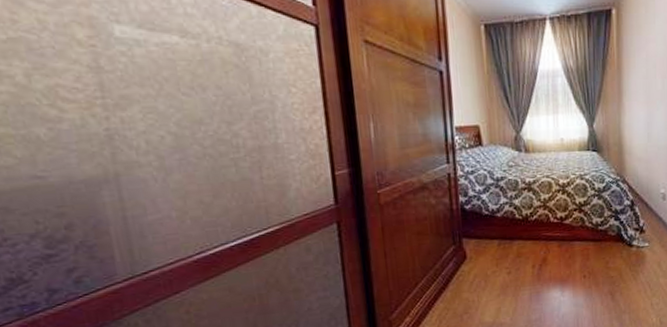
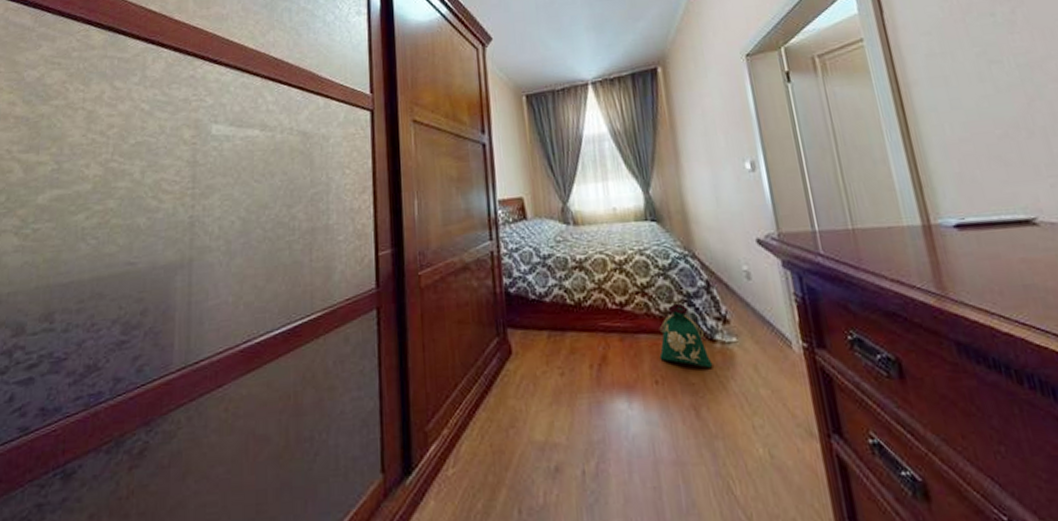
bag: none [588,218,628,265] -> present [659,303,713,368]

